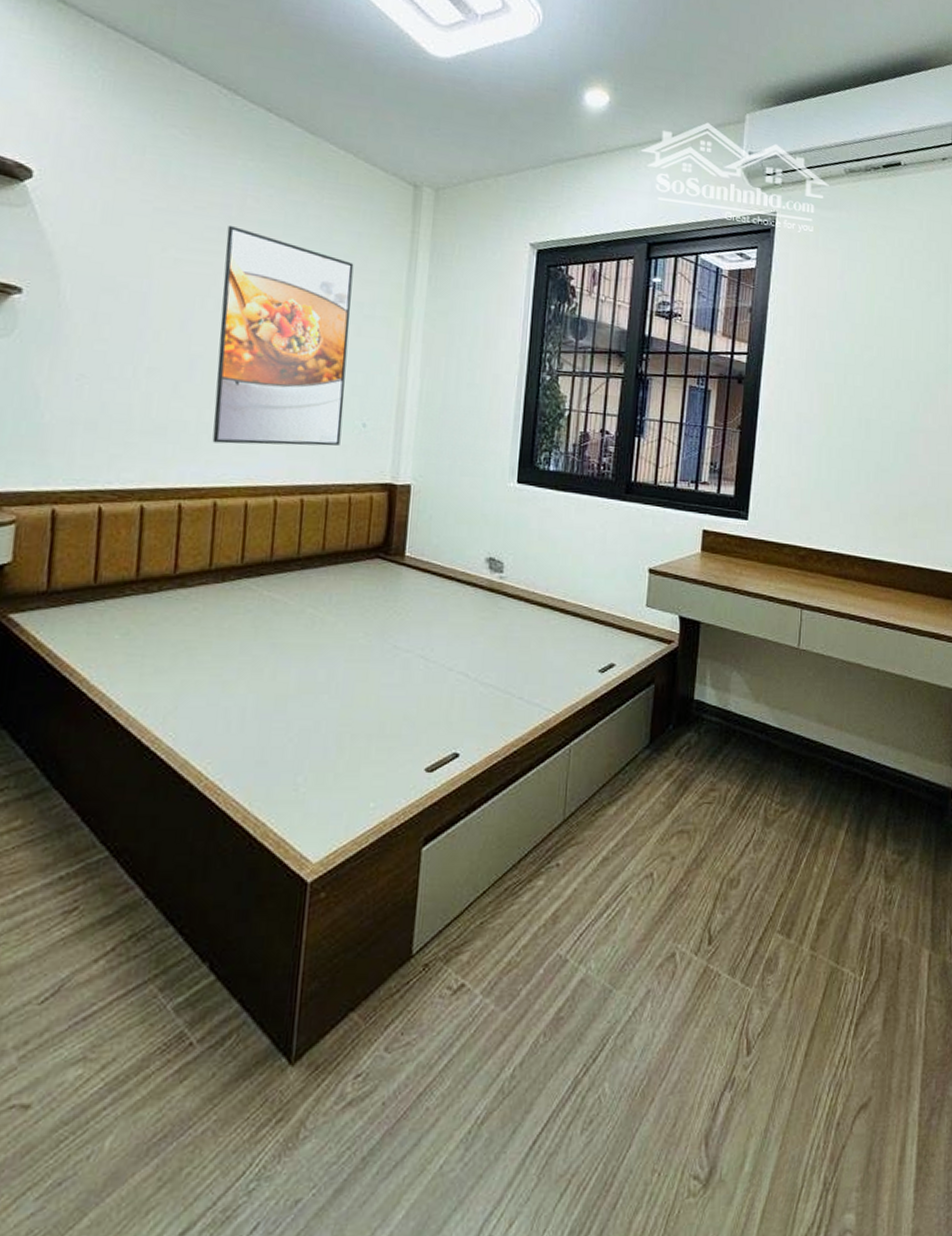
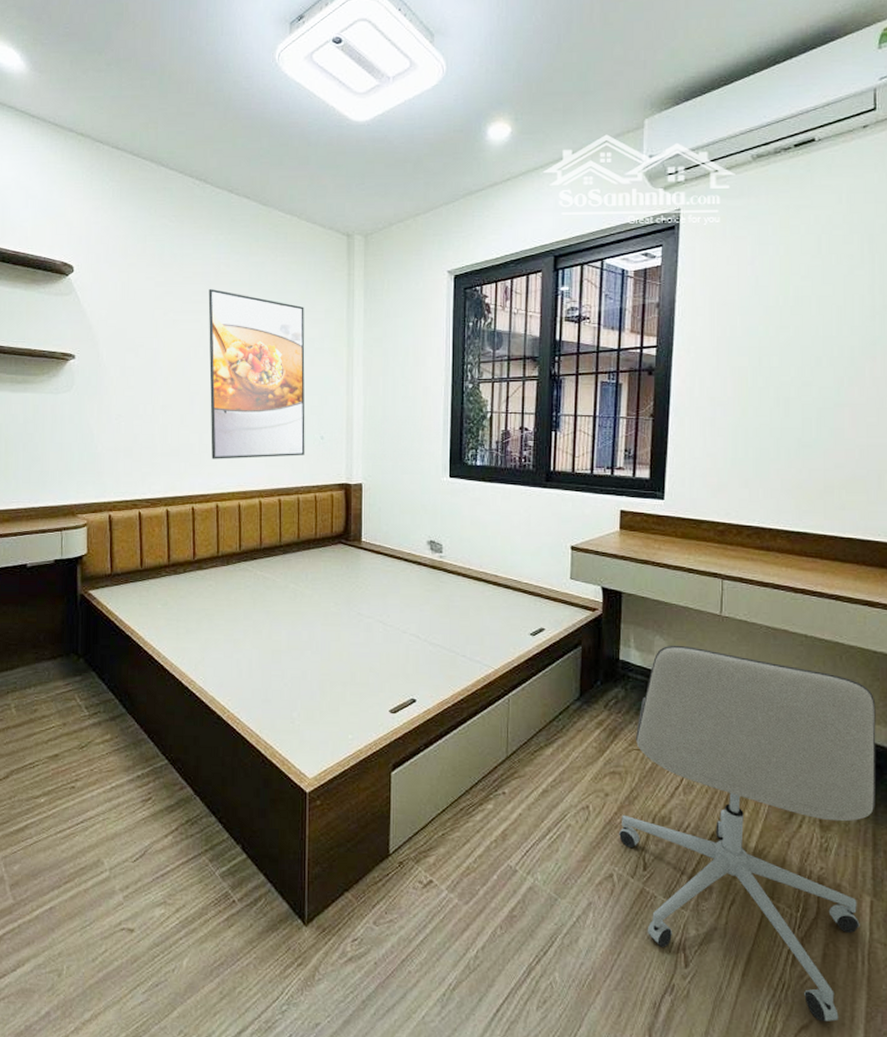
office chair: none [683,681,939,1098] -> present [618,645,876,1022]

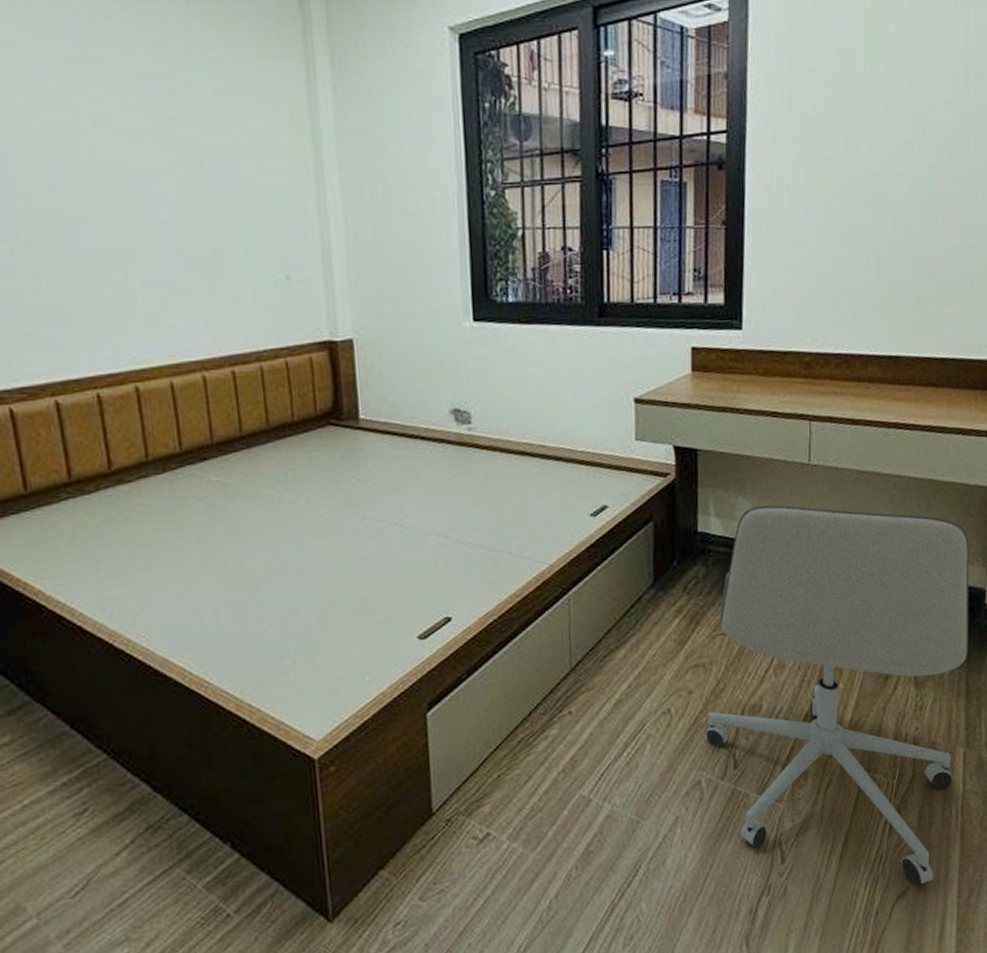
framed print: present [208,288,305,459] -> none [80,53,264,320]

